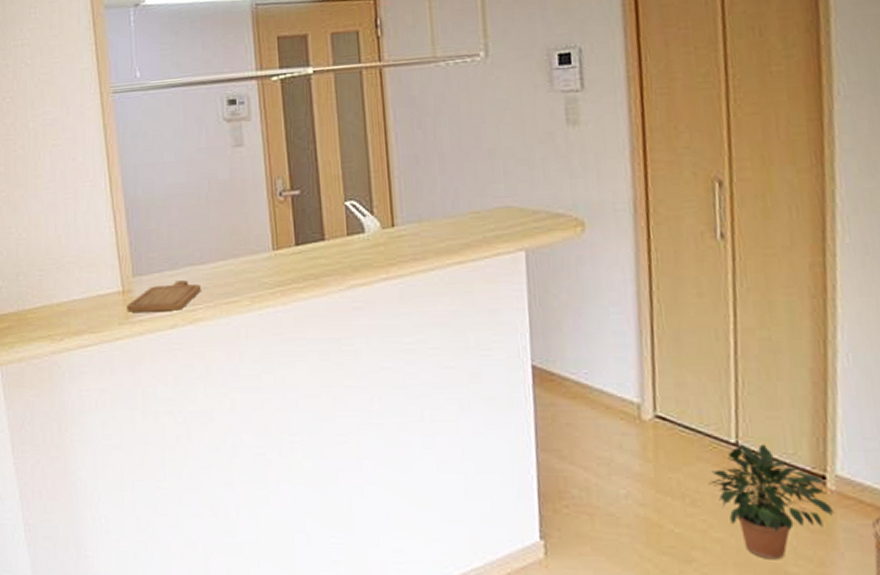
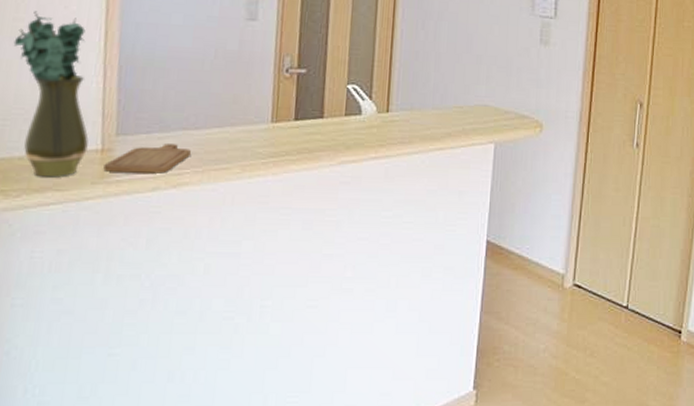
vase: none [38,167,112,321] -> present [13,11,89,178]
potted plant: present [708,442,834,560] -> none [604,305,683,397]

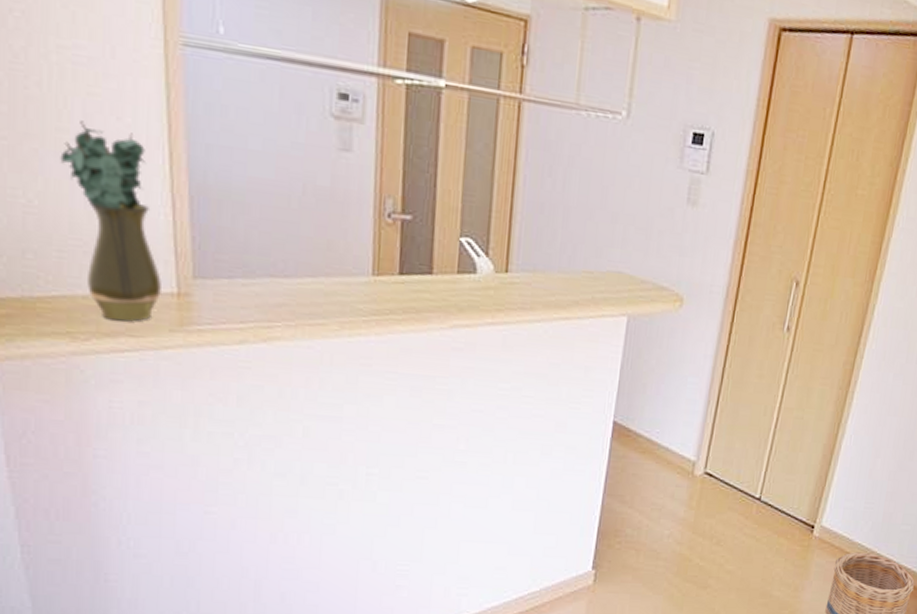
chopping board: present [103,144,191,174] -> none [182,291,281,325]

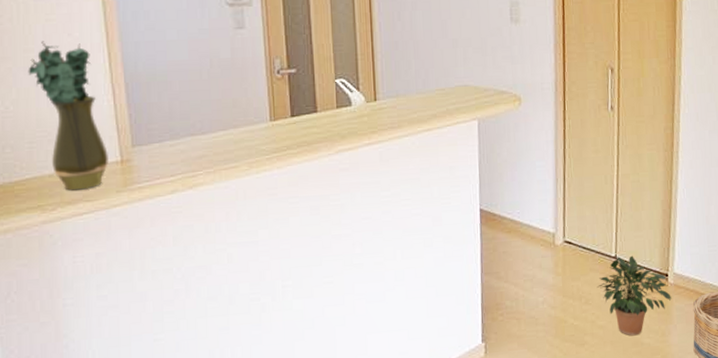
potted plant: none [732,497,813,587] -> present [596,255,672,336]

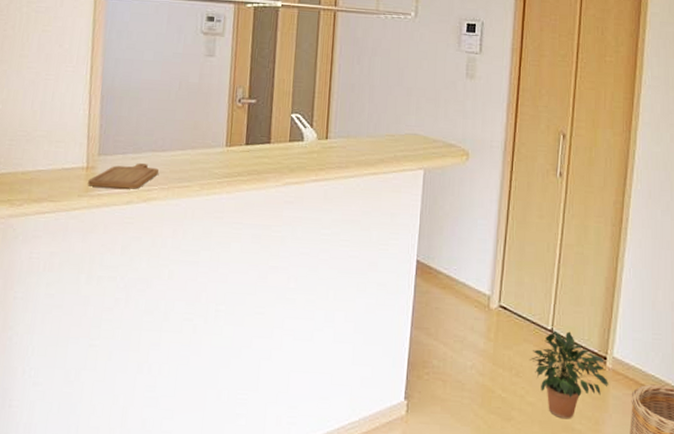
vase: present [28,41,110,191] -> none [19,49,77,190]
chopping board: none [125,149,201,180] -> present [88,163,159,189]

